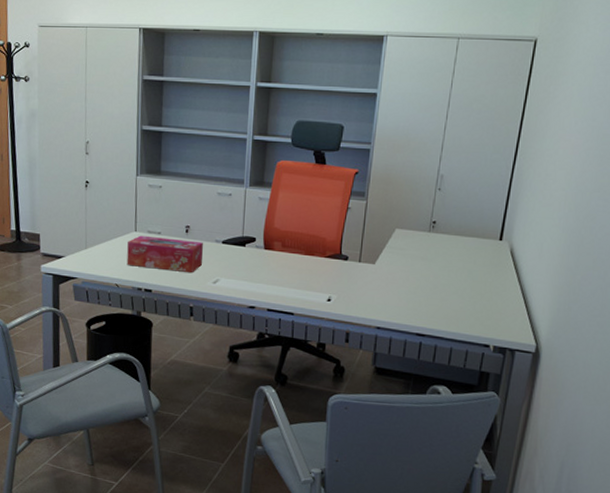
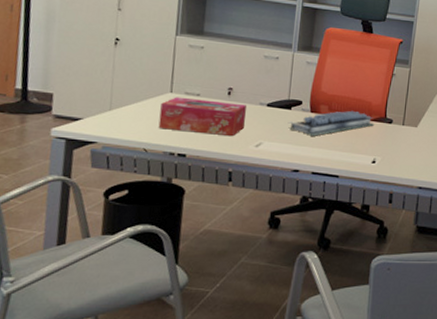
computer keyboard: none [242,247,328,273] -> present [287,110,374,136]

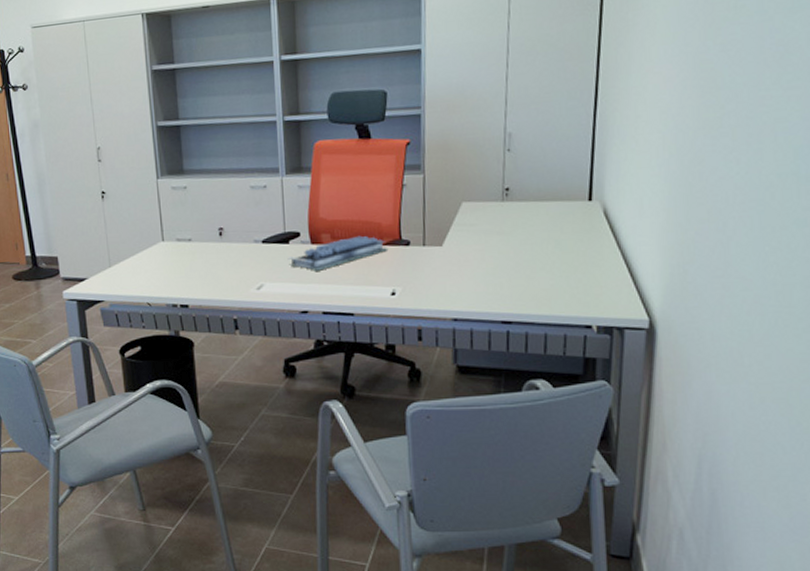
tissue box: present [158,97,247,137] -> none [155,244,243,281]

